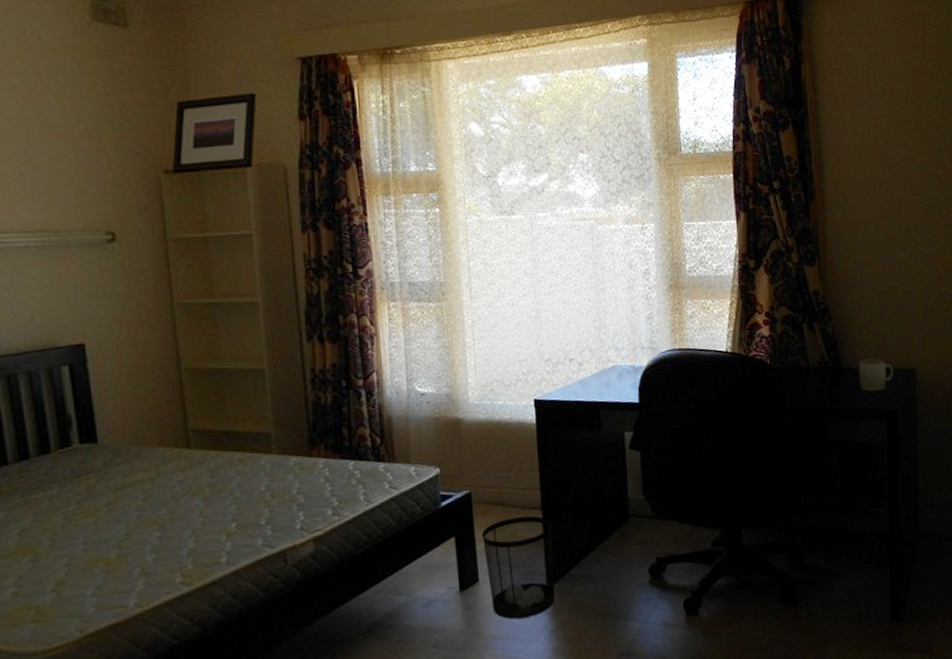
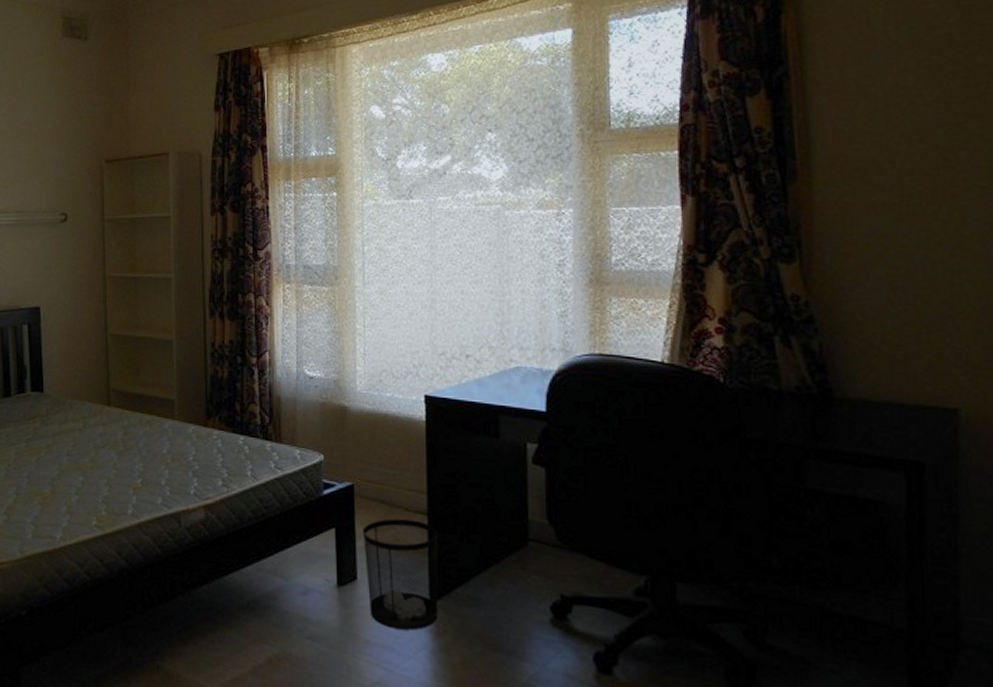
picture frame: present [171,92,257,174] -> none [111,88,181,163]
mug: present [858,358,893,392] -> none [860,389,919,434]

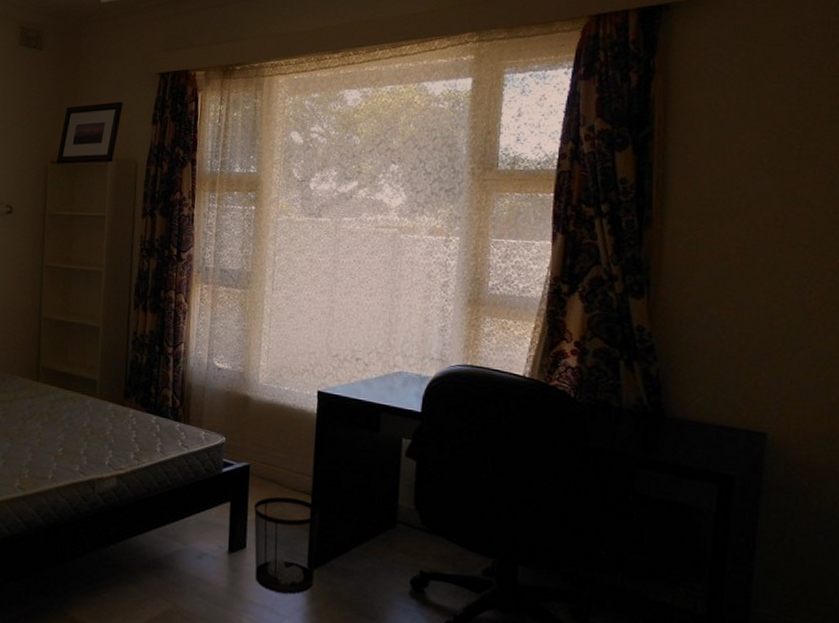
picture frame: none [111,88,181,163] -> present [56,101,123,164]

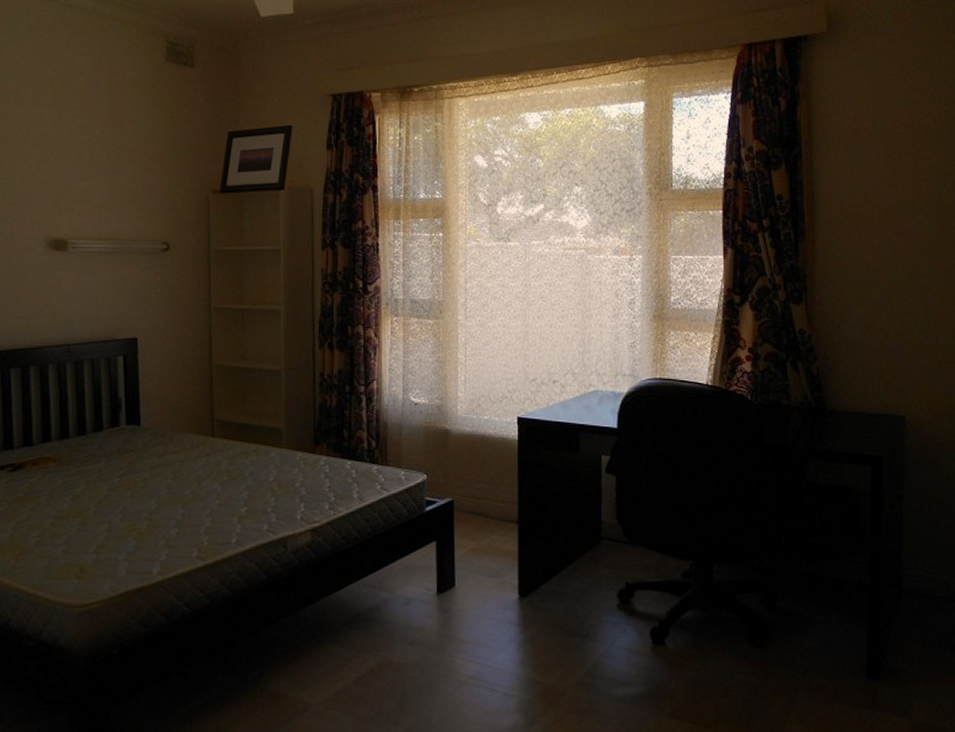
waste bin: present [253,496,320,595] -> none [460,528,527,627]

